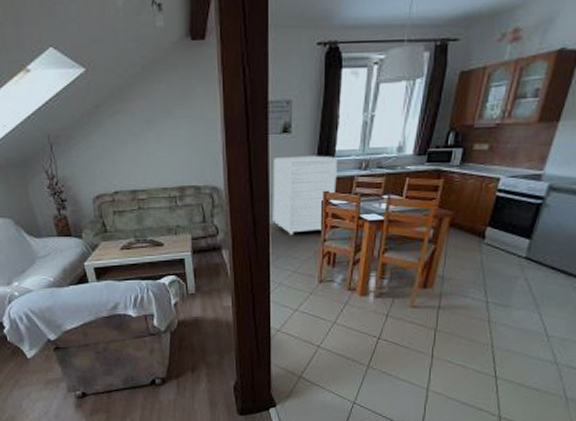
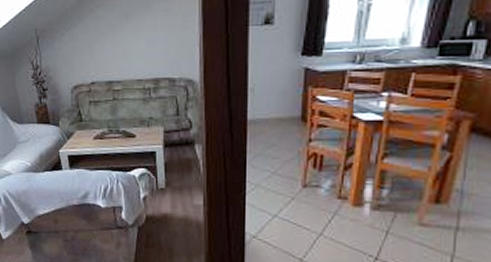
storage cabinet: present [272,155,337,235] -> none [251,47,326,133]

